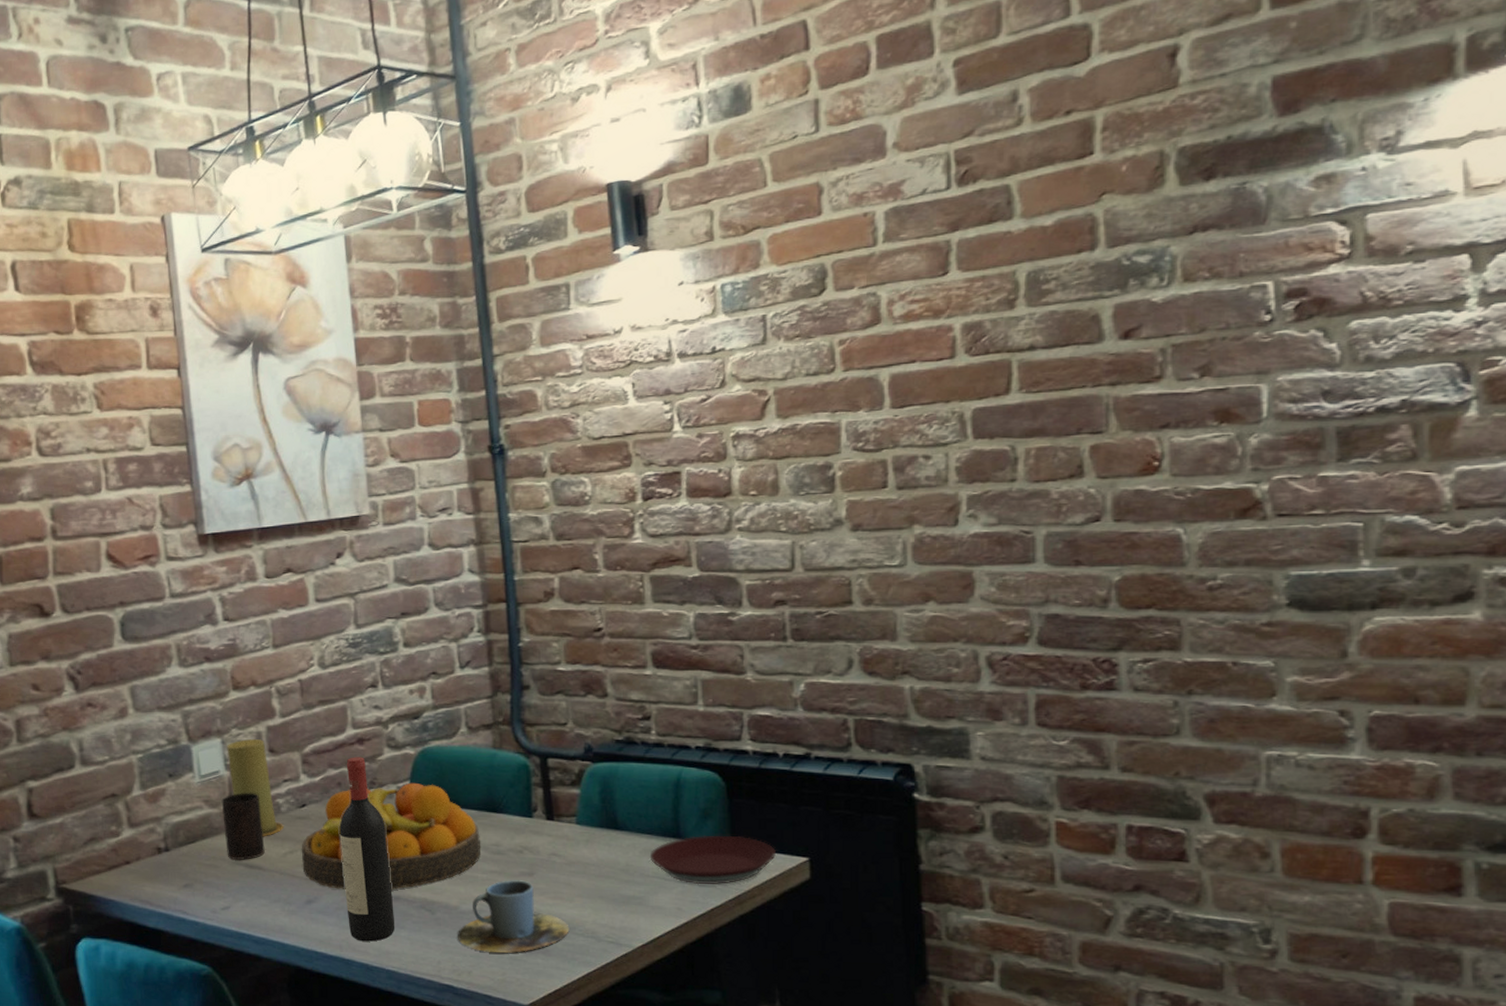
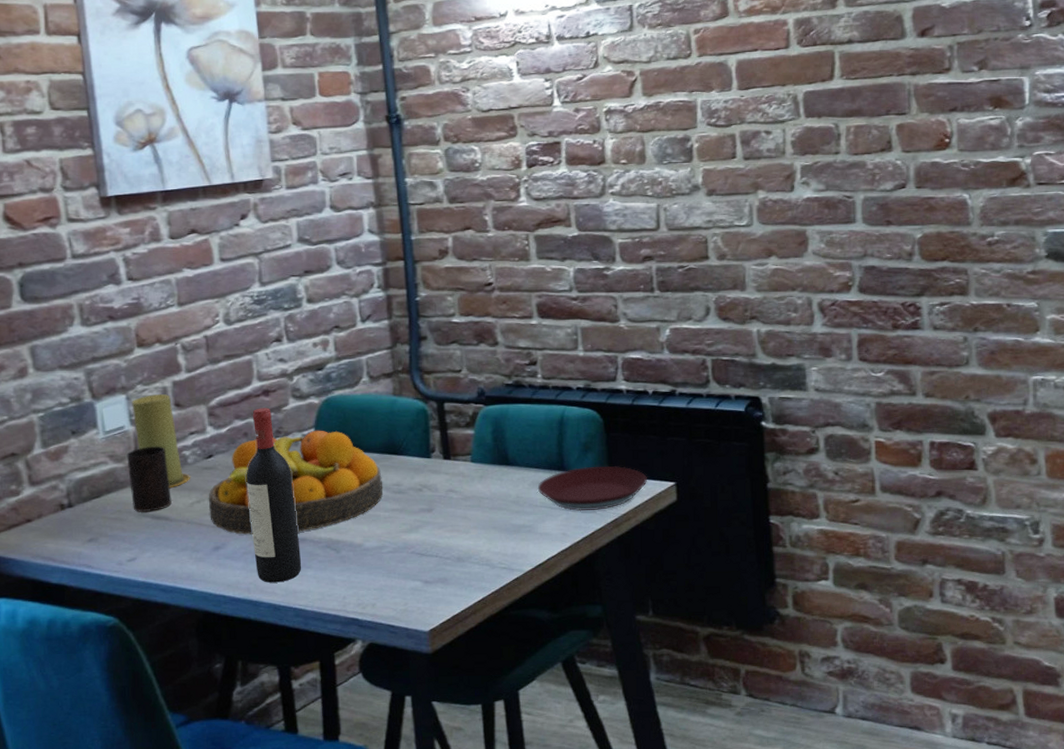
cup: present [458,880,570,953] -> none [362,516,466,586]

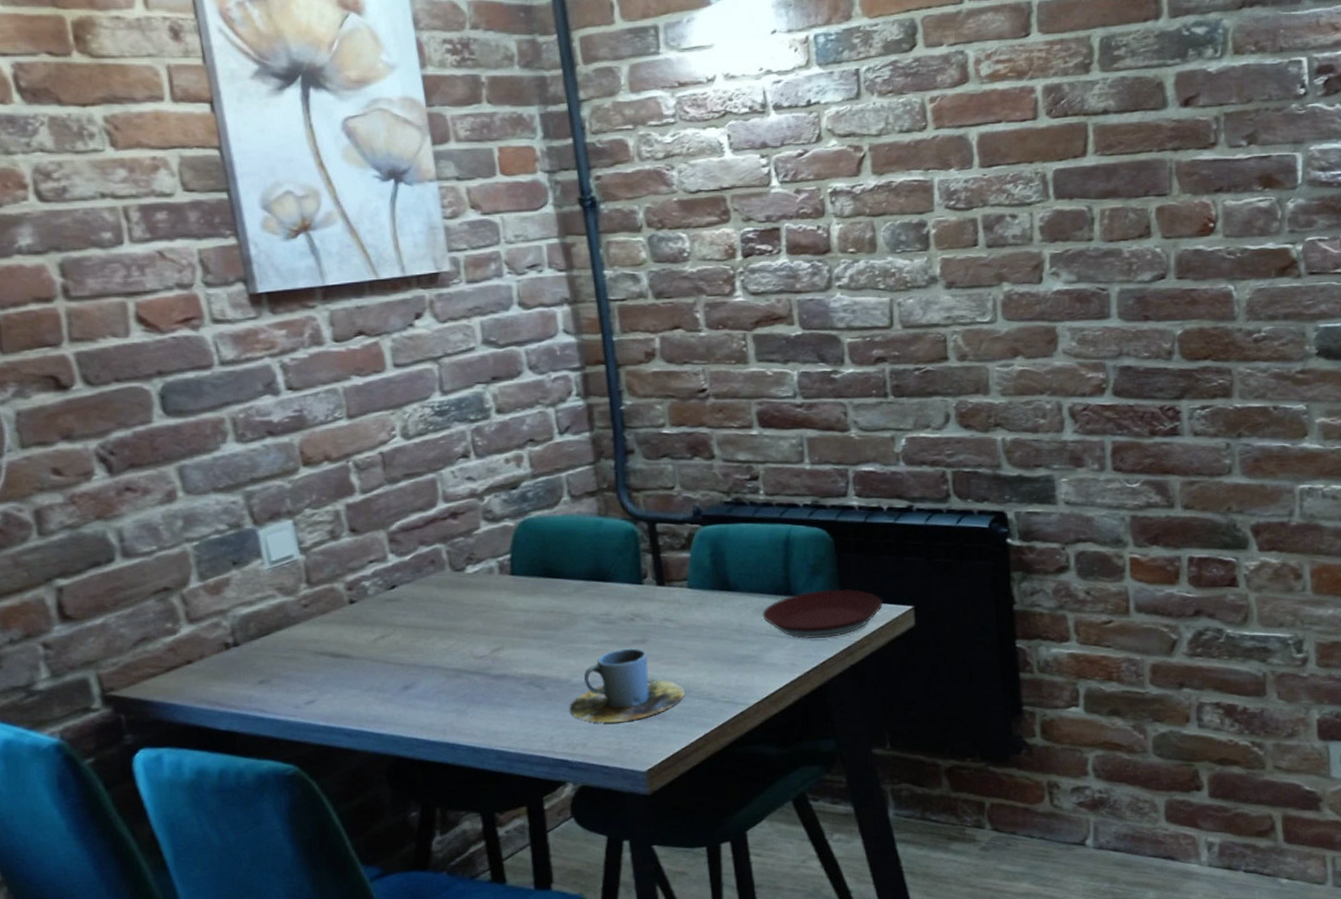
cup: present [126,446,172,513] -> none [297,577,352,651]
candle: present [132,394,190,488] -> none [300,519,372,622]
fruit bowl: present [208,430,383,535] -> none [393,555,591,672]
wine bottle: present [246,408,302,583] -> none [435,532,503,724]
cup: none [362,516,466,586] -> present [570,648,685,724]

